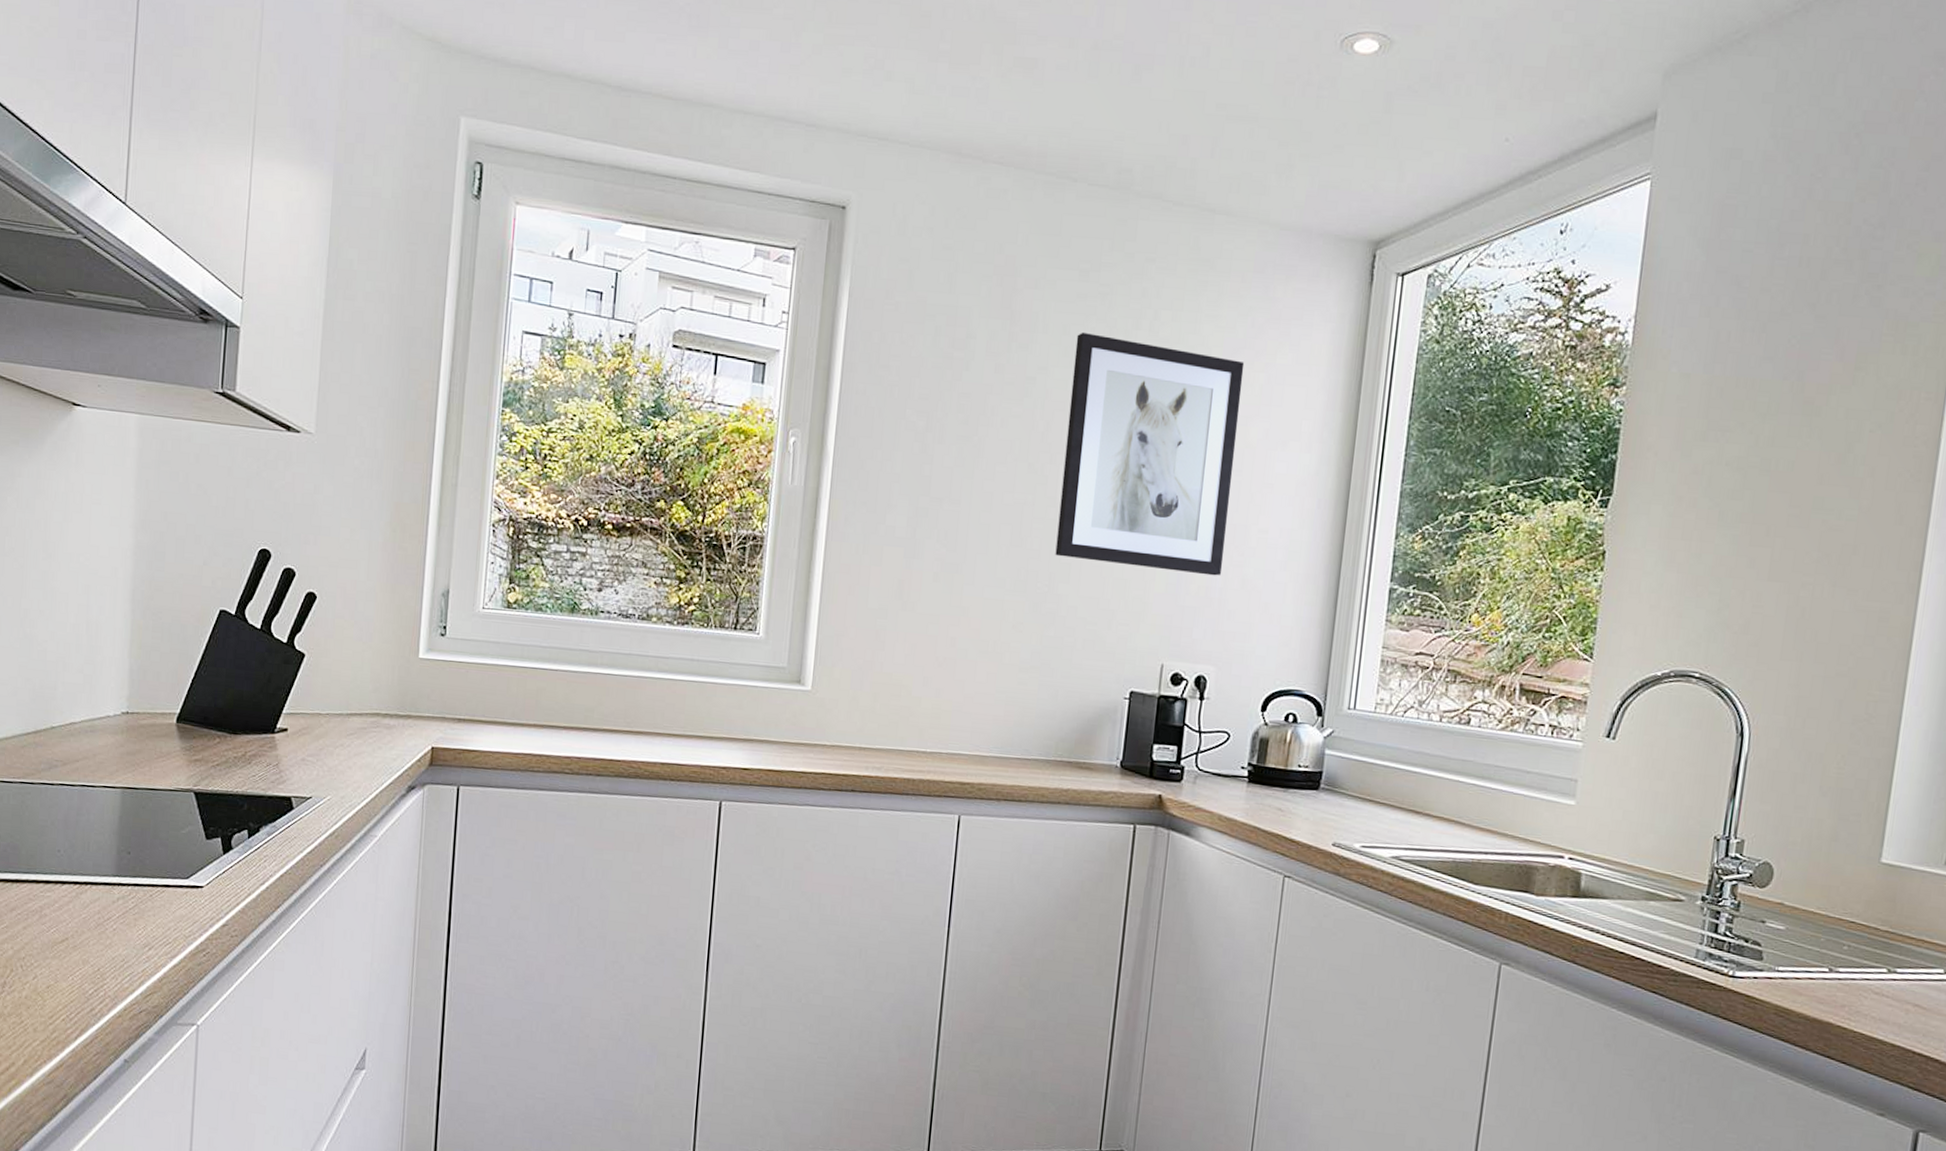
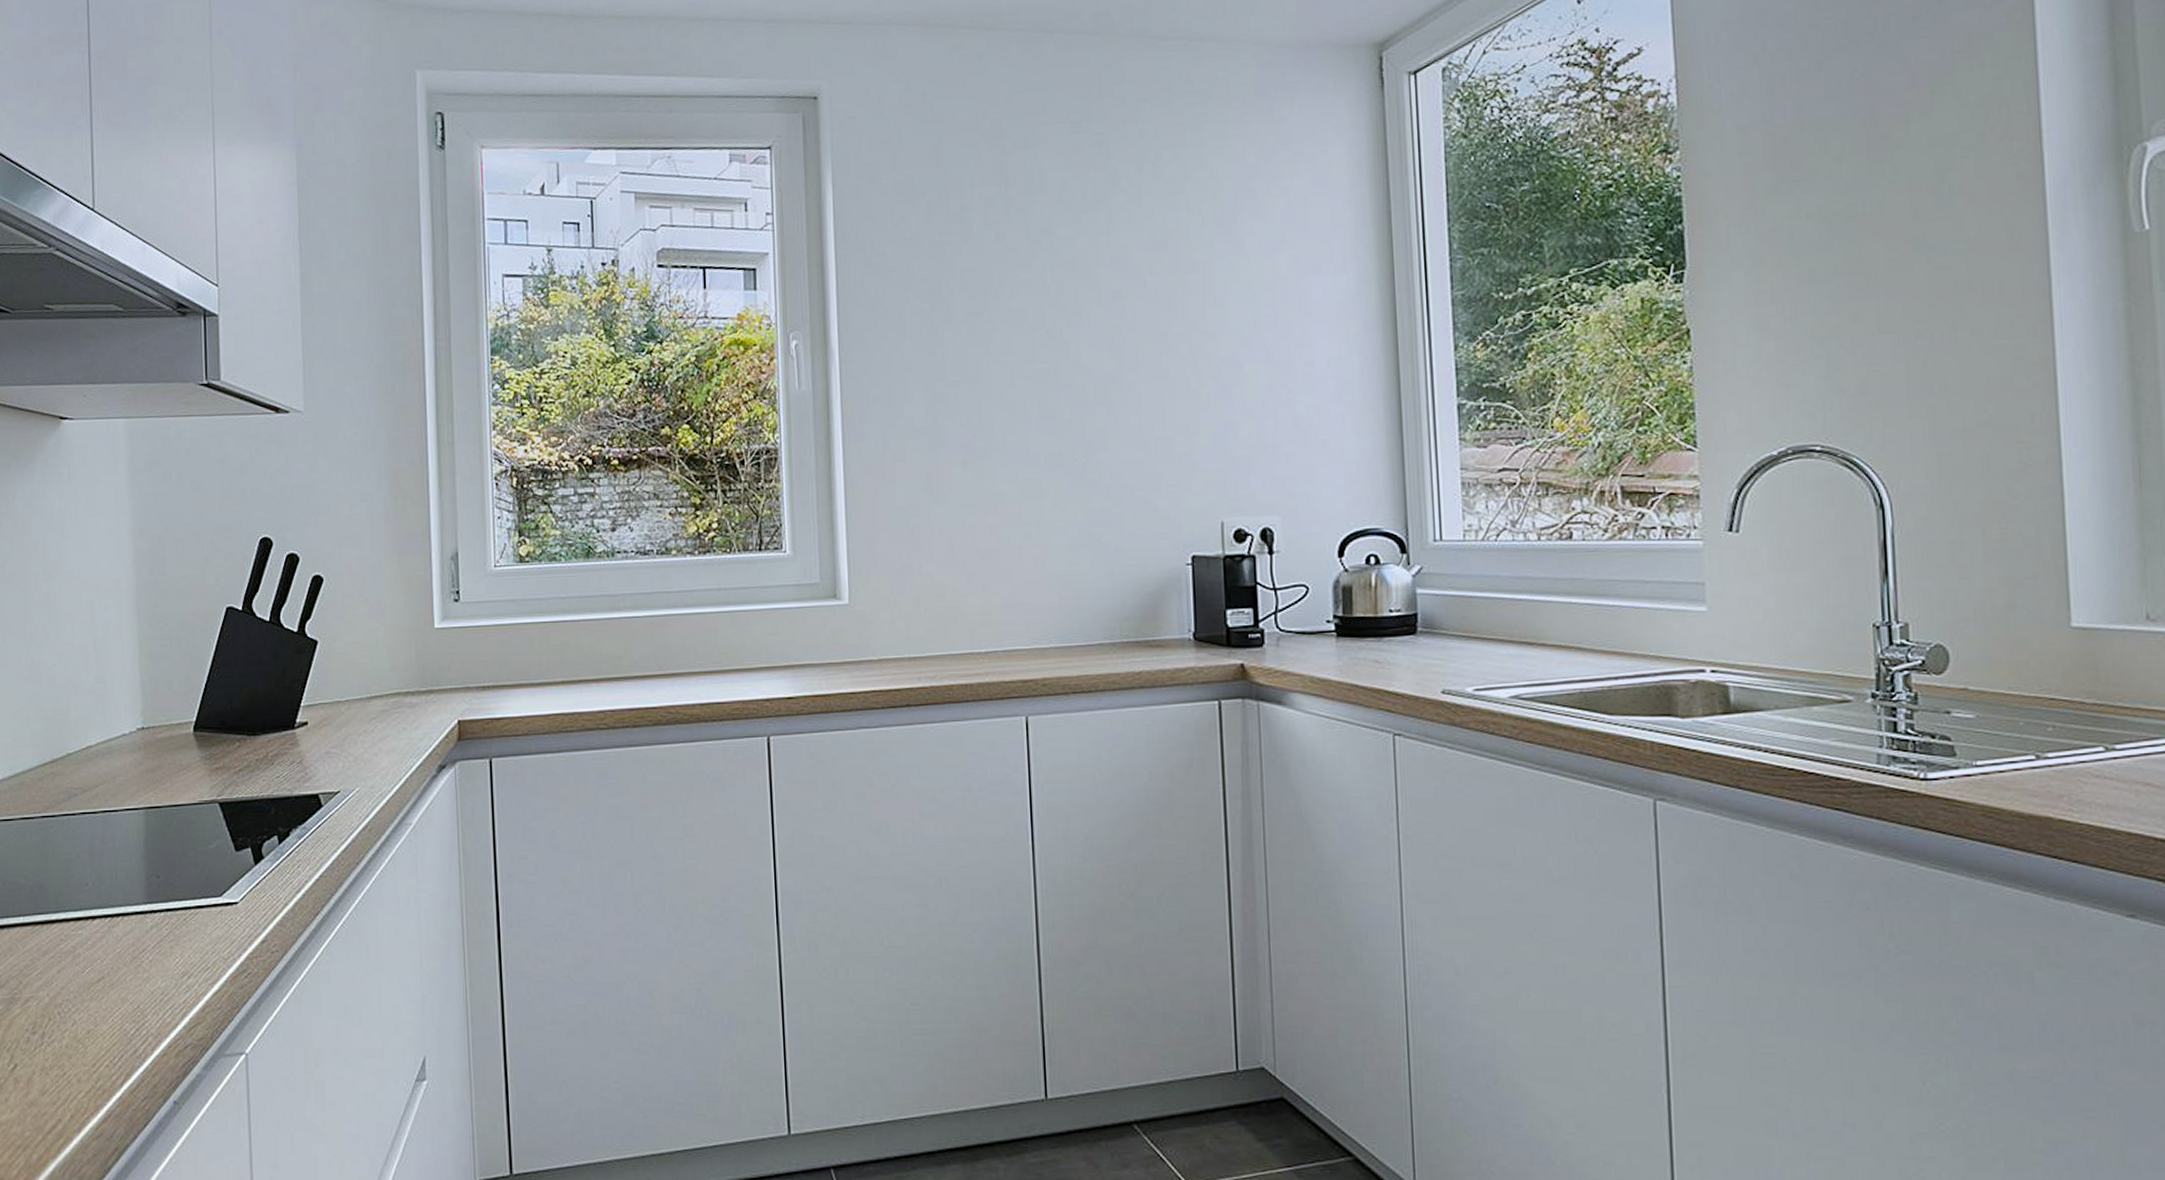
wall art: present [1055,331,1245,576] -> none [1077,184,1272,423]

